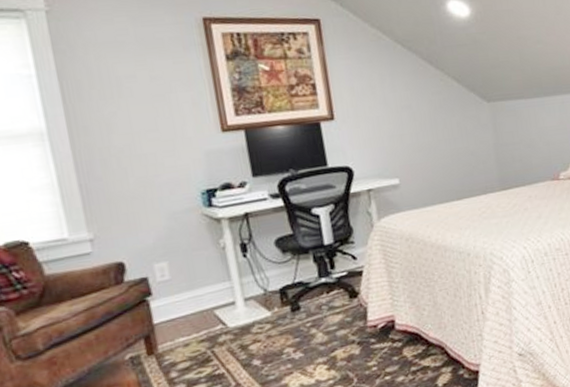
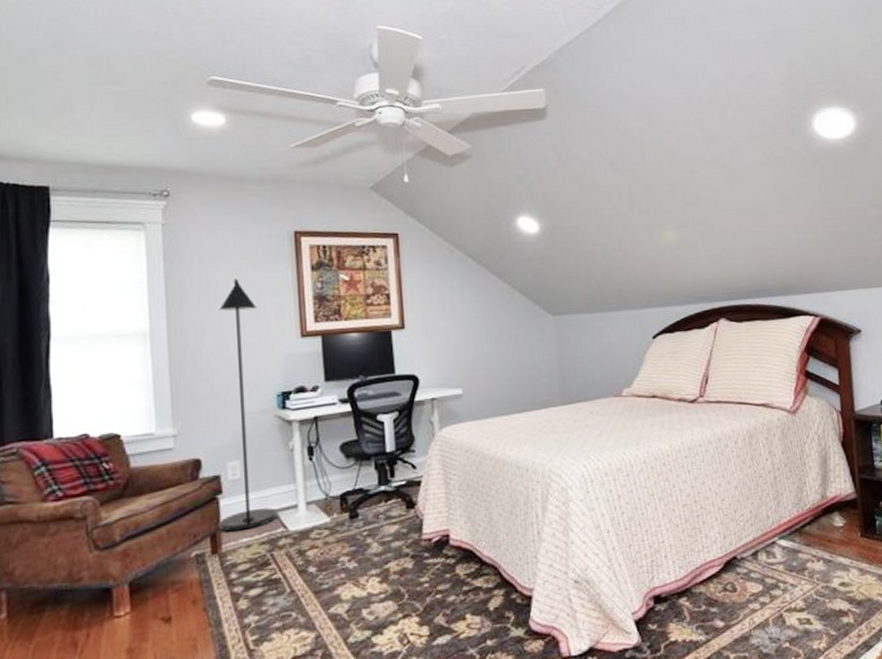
floor lamp: none [125,71,215,332] -> present [218,278,278,532]

